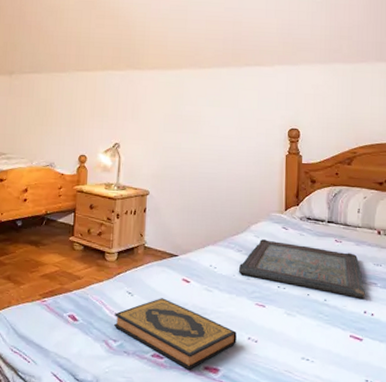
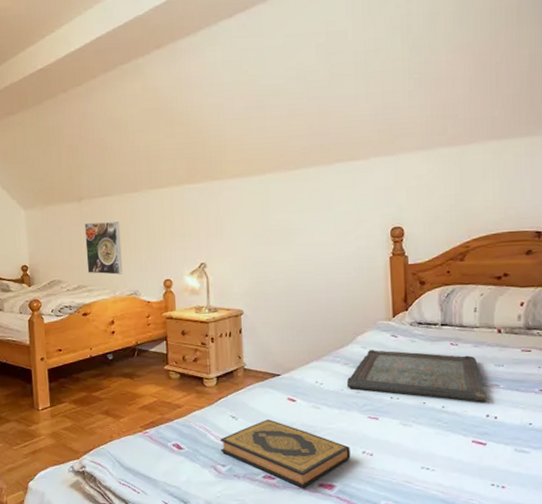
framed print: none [9,96,45,146] -> present [84,222,123,275]

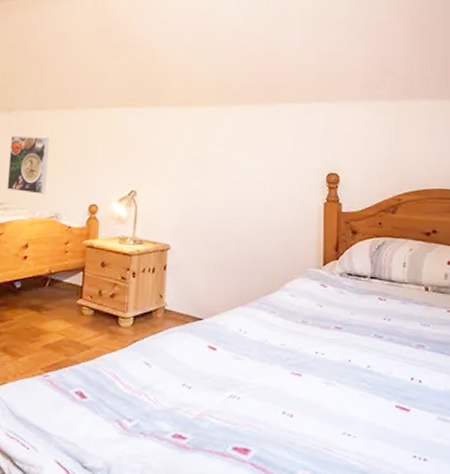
hardback book: present [220,419,350,488] -> none [129,369,270,451]
serving tray: present [346,350,487,402] -> none [271,299,412,363]

